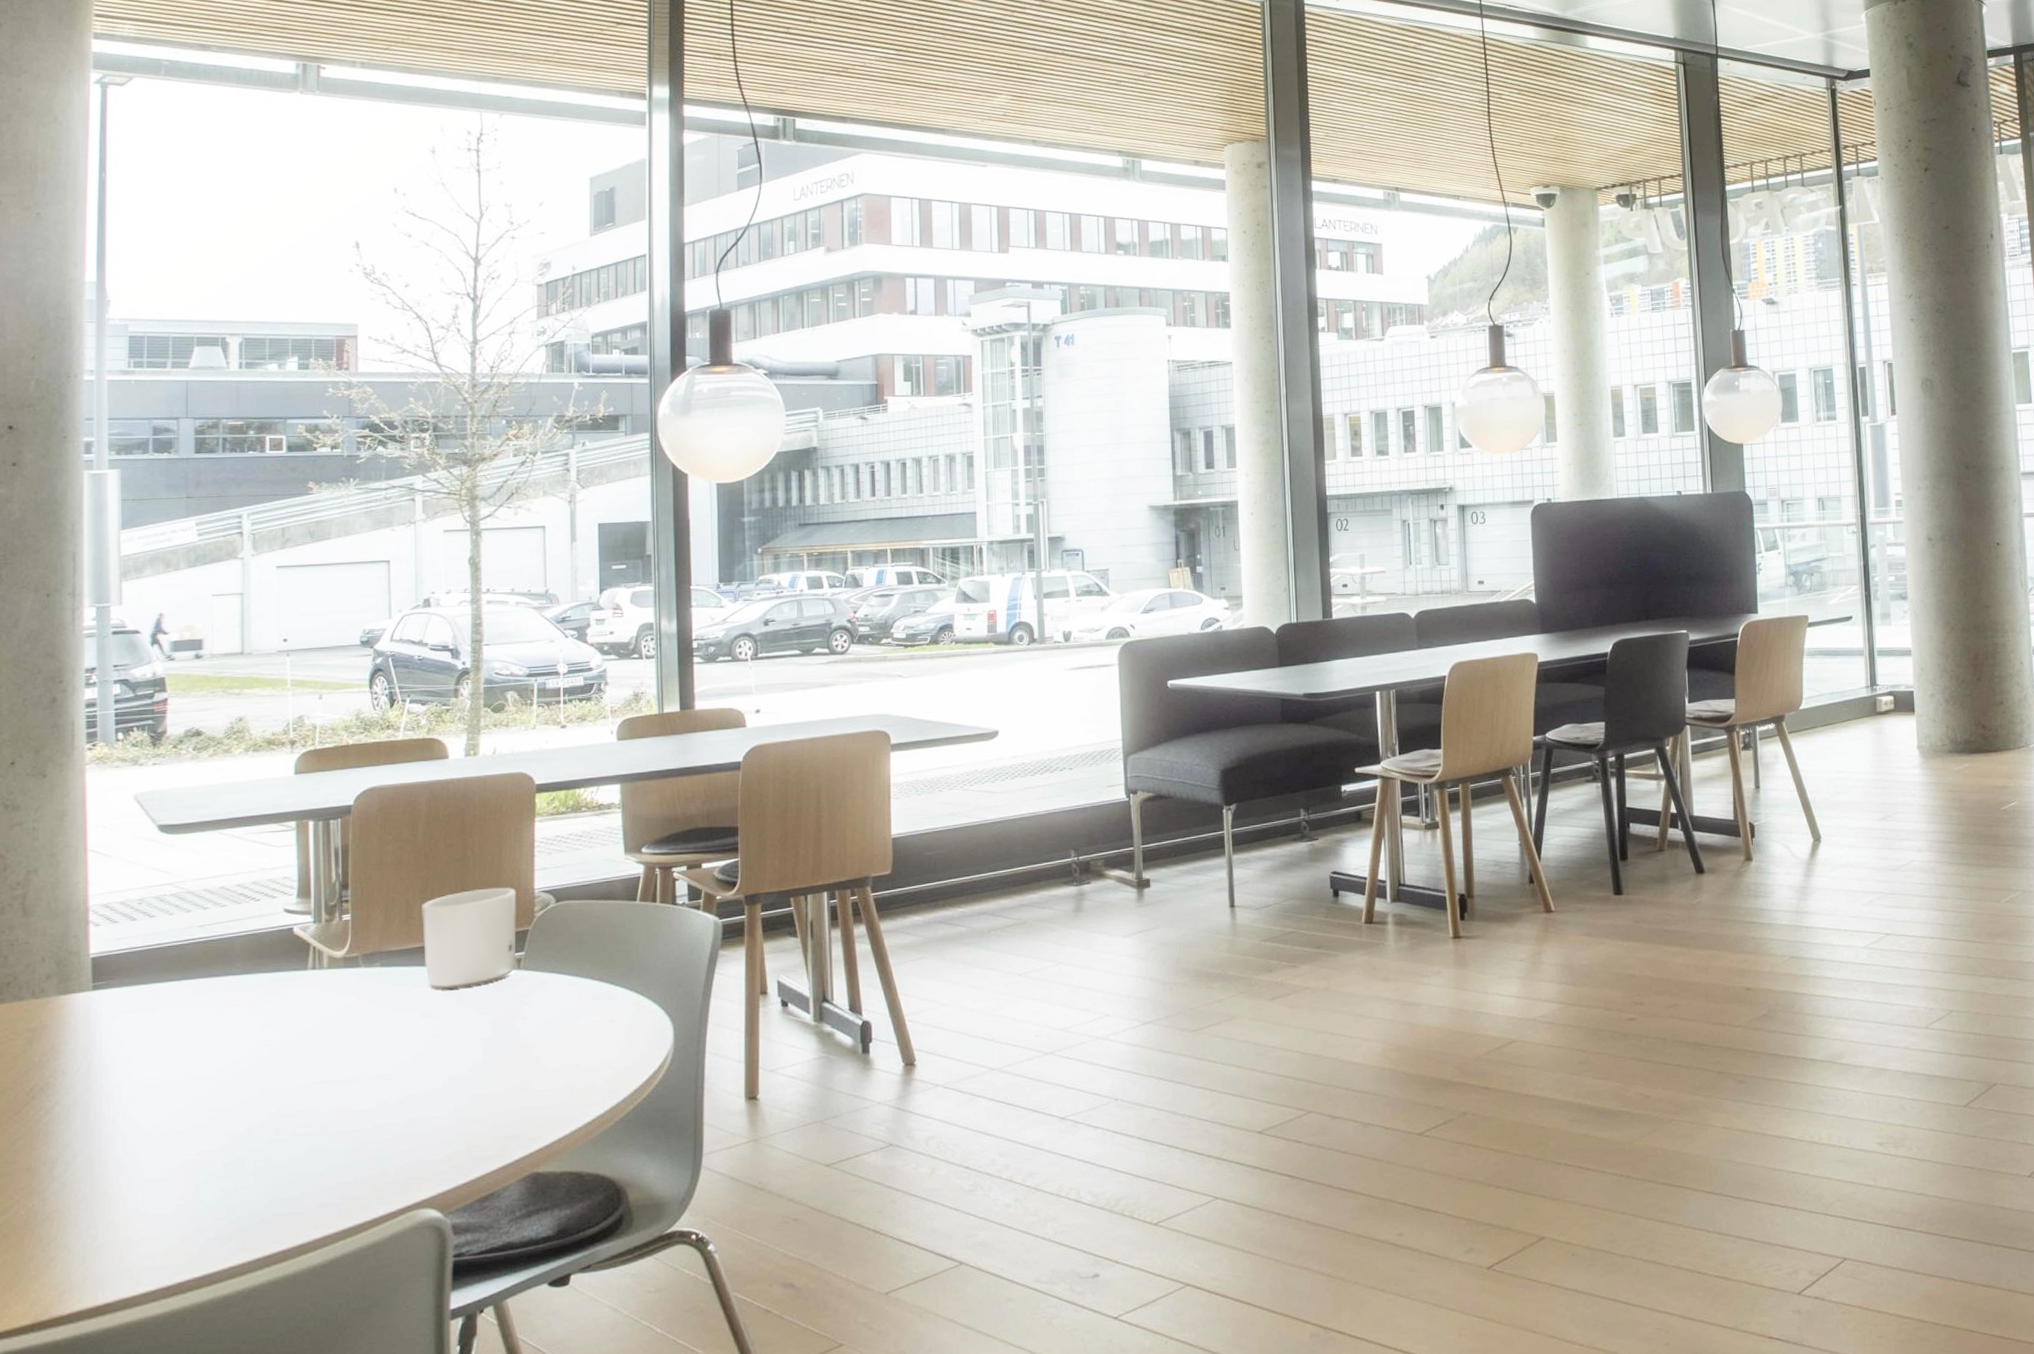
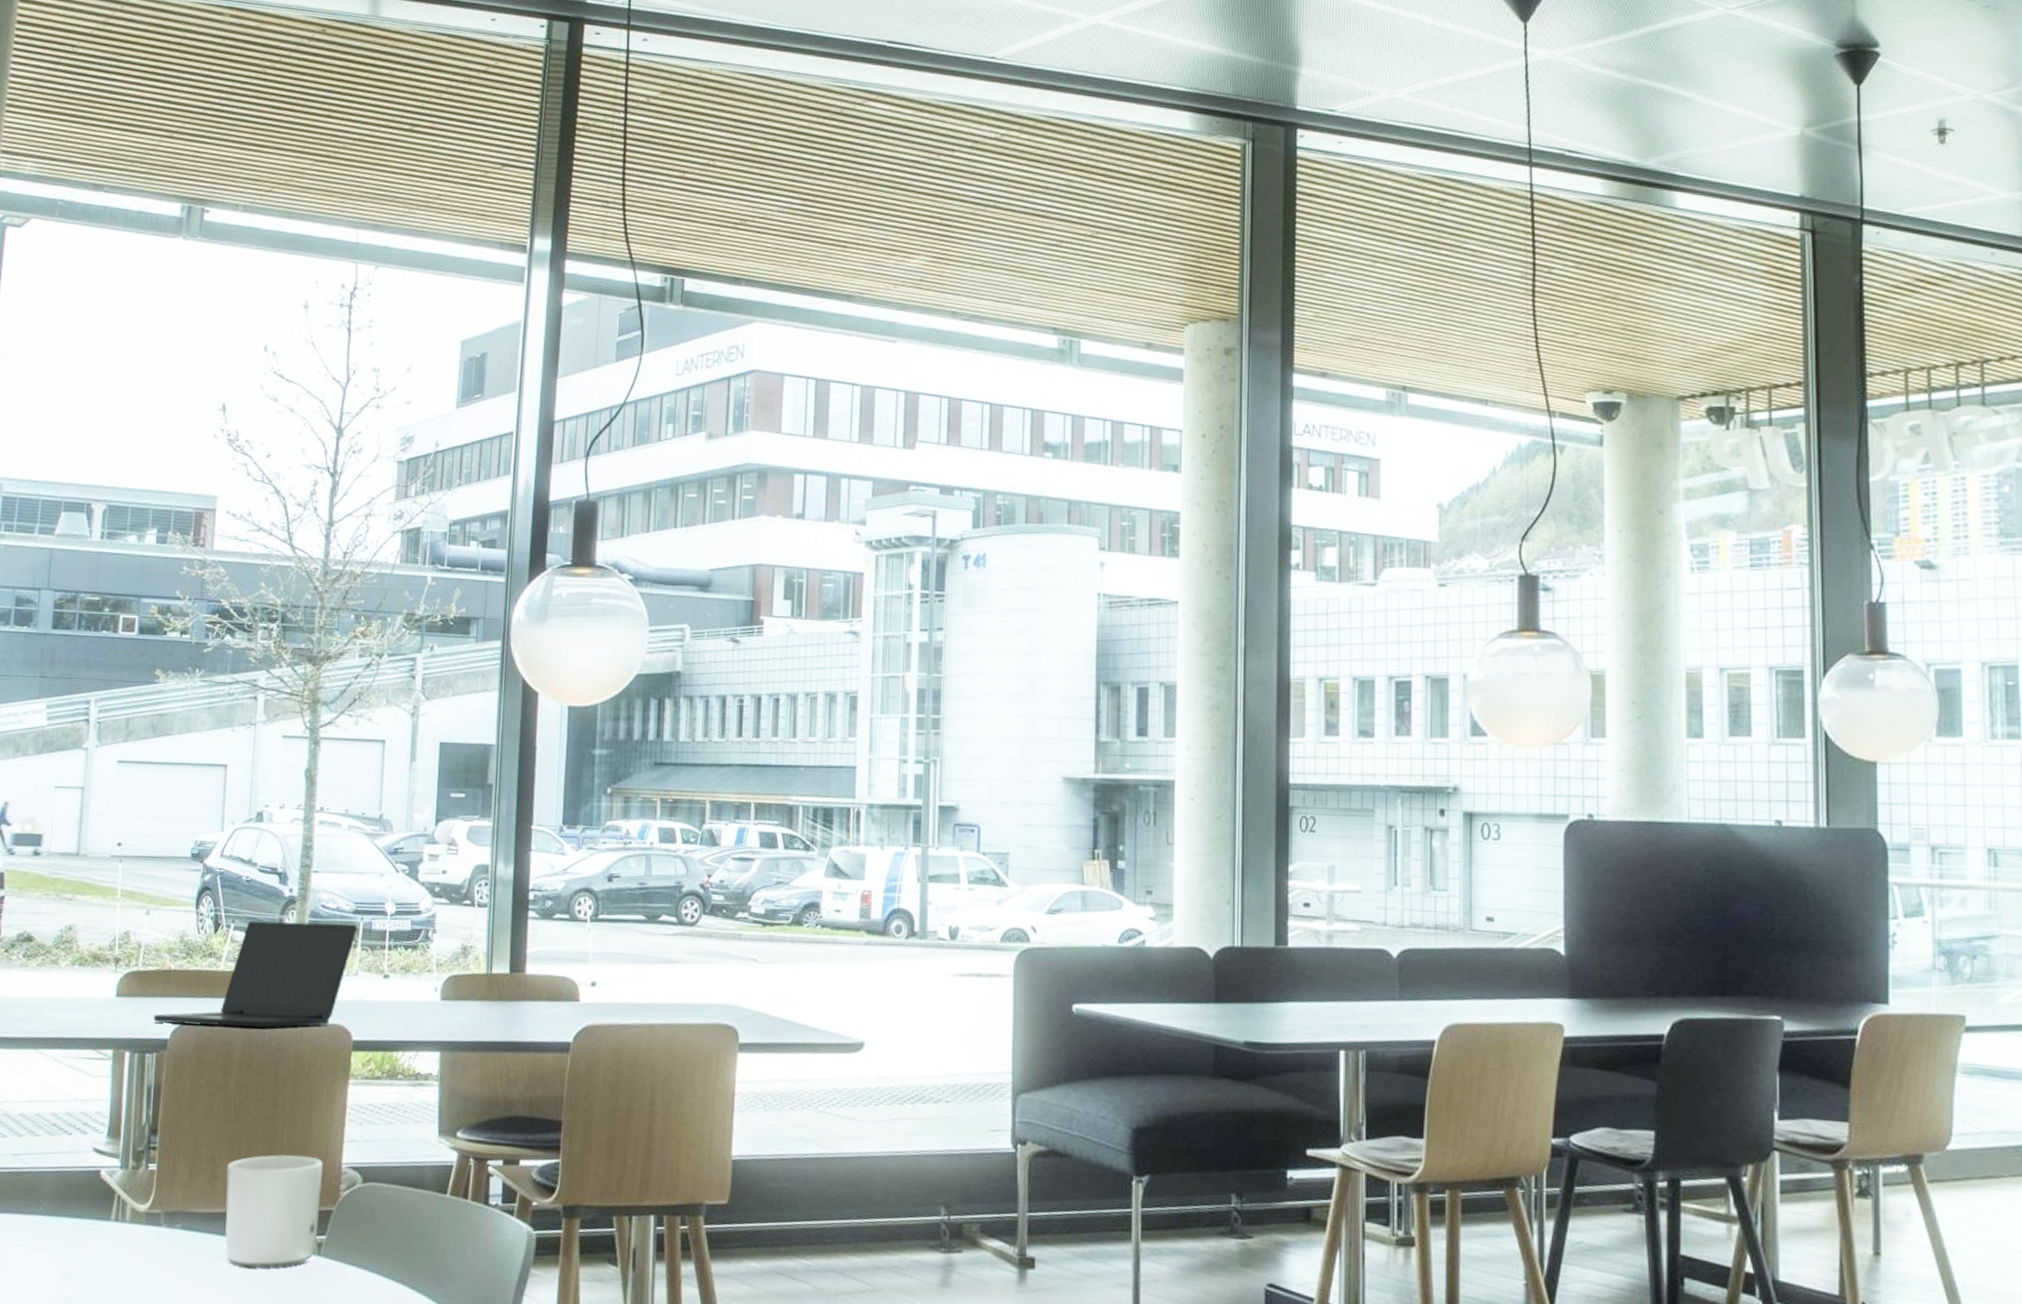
laptop: none [335,686,532,792] -> present [154,920,358,1029]

